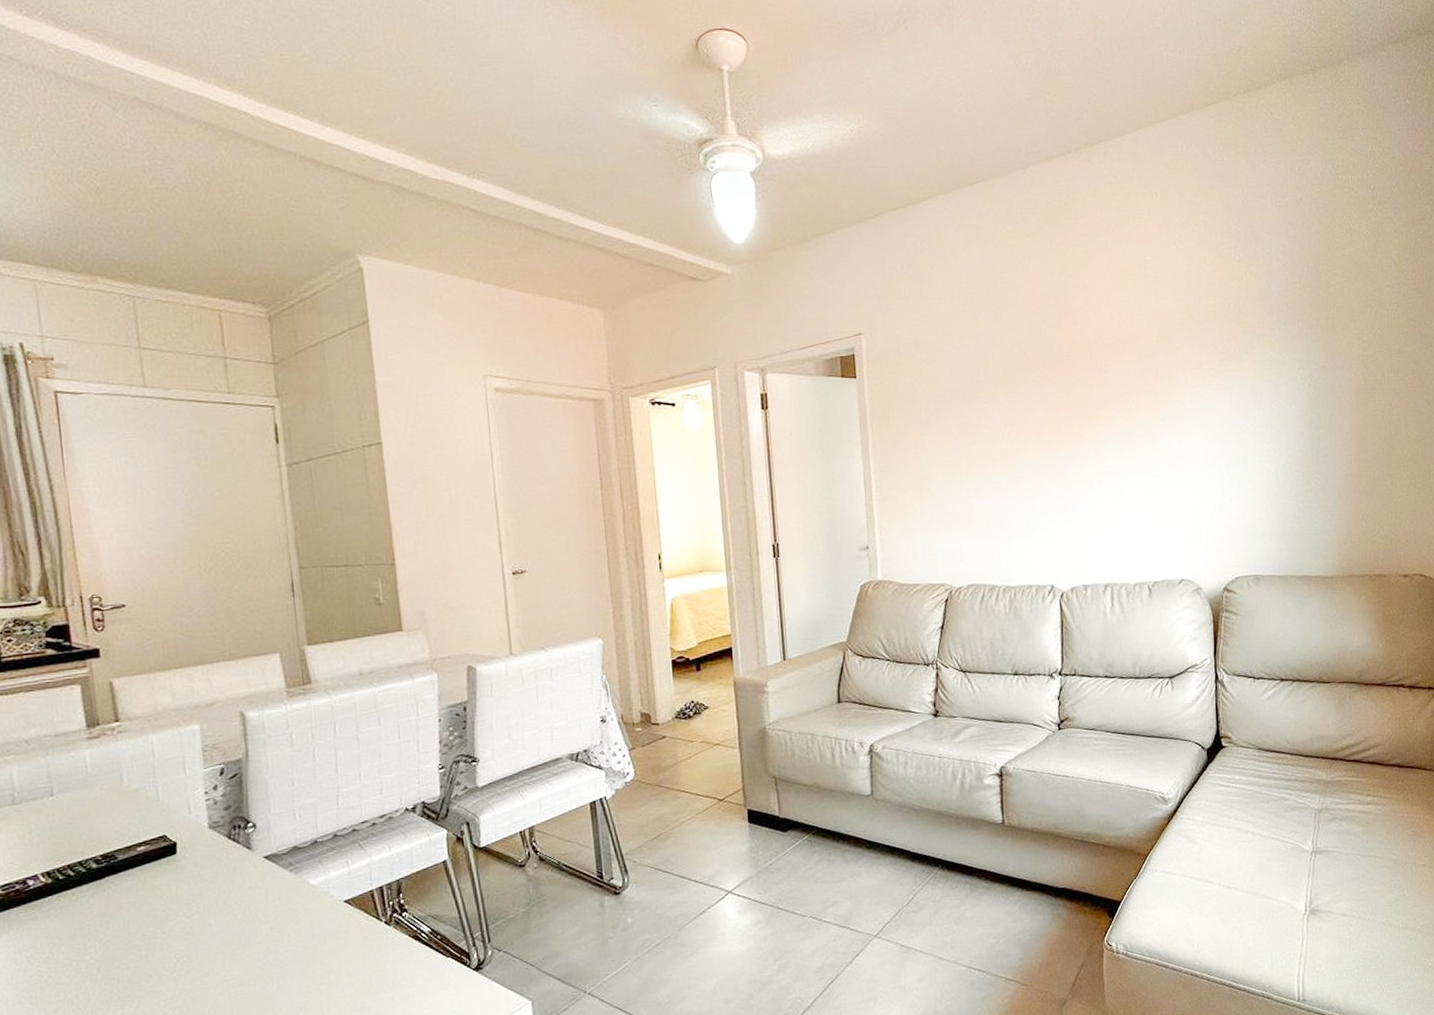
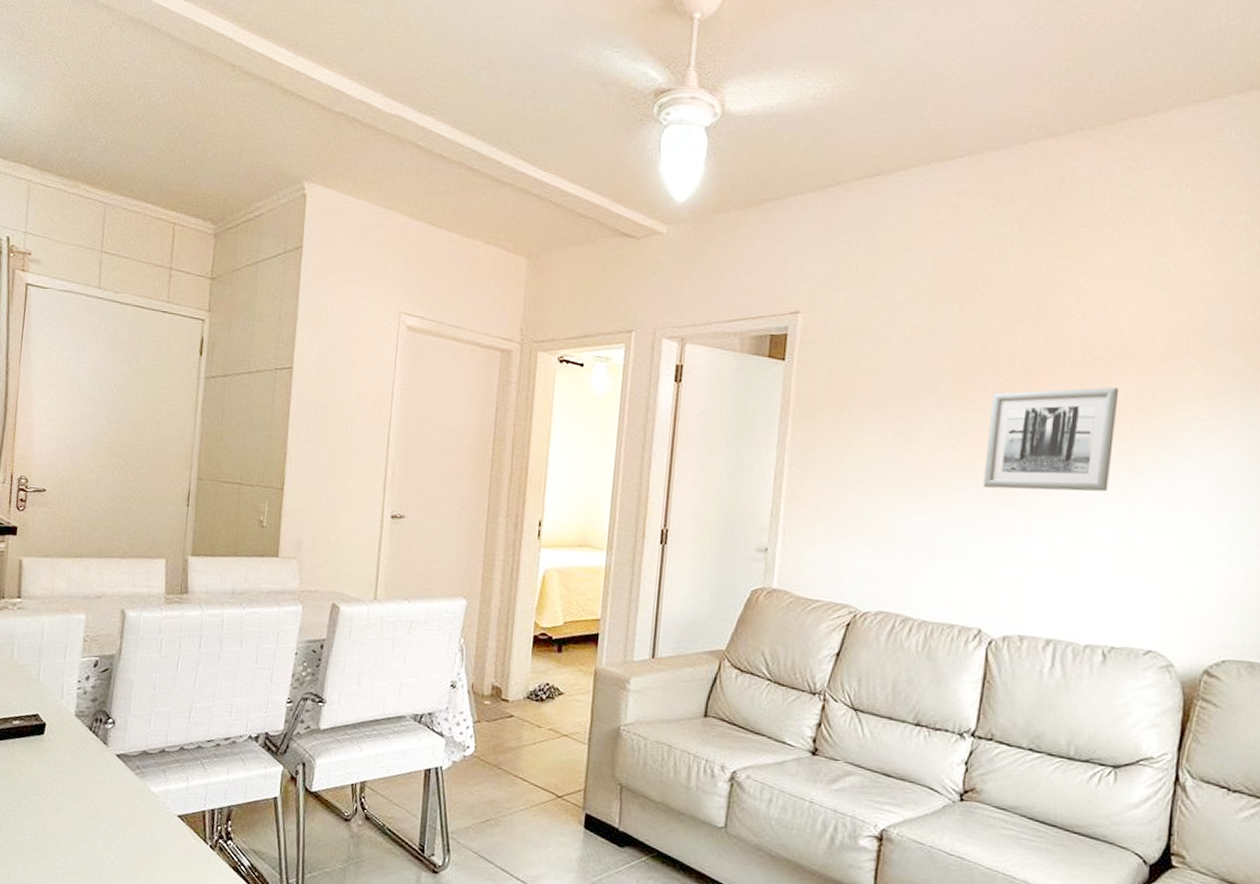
wall art: none [1032,368,1133,466] -> present [983,387,1120,492]

